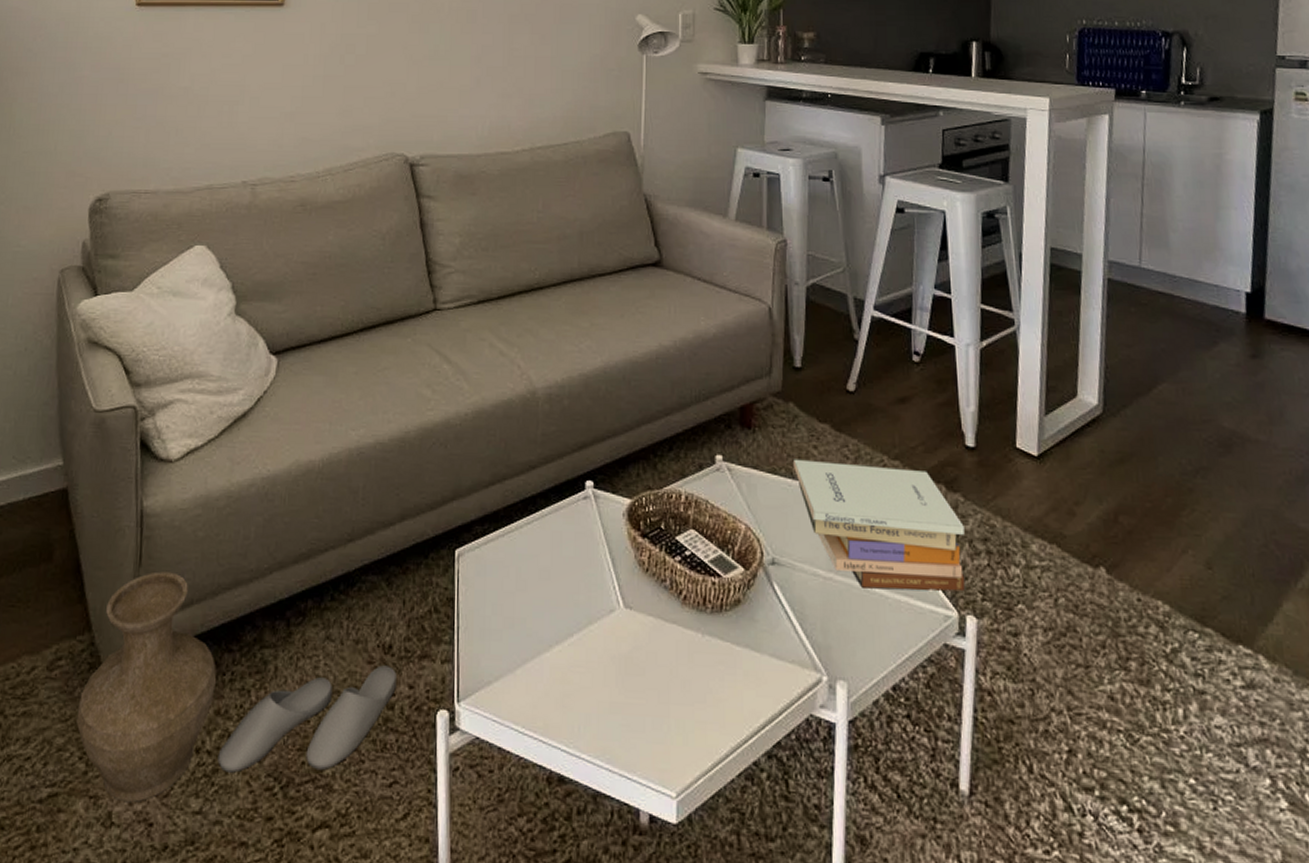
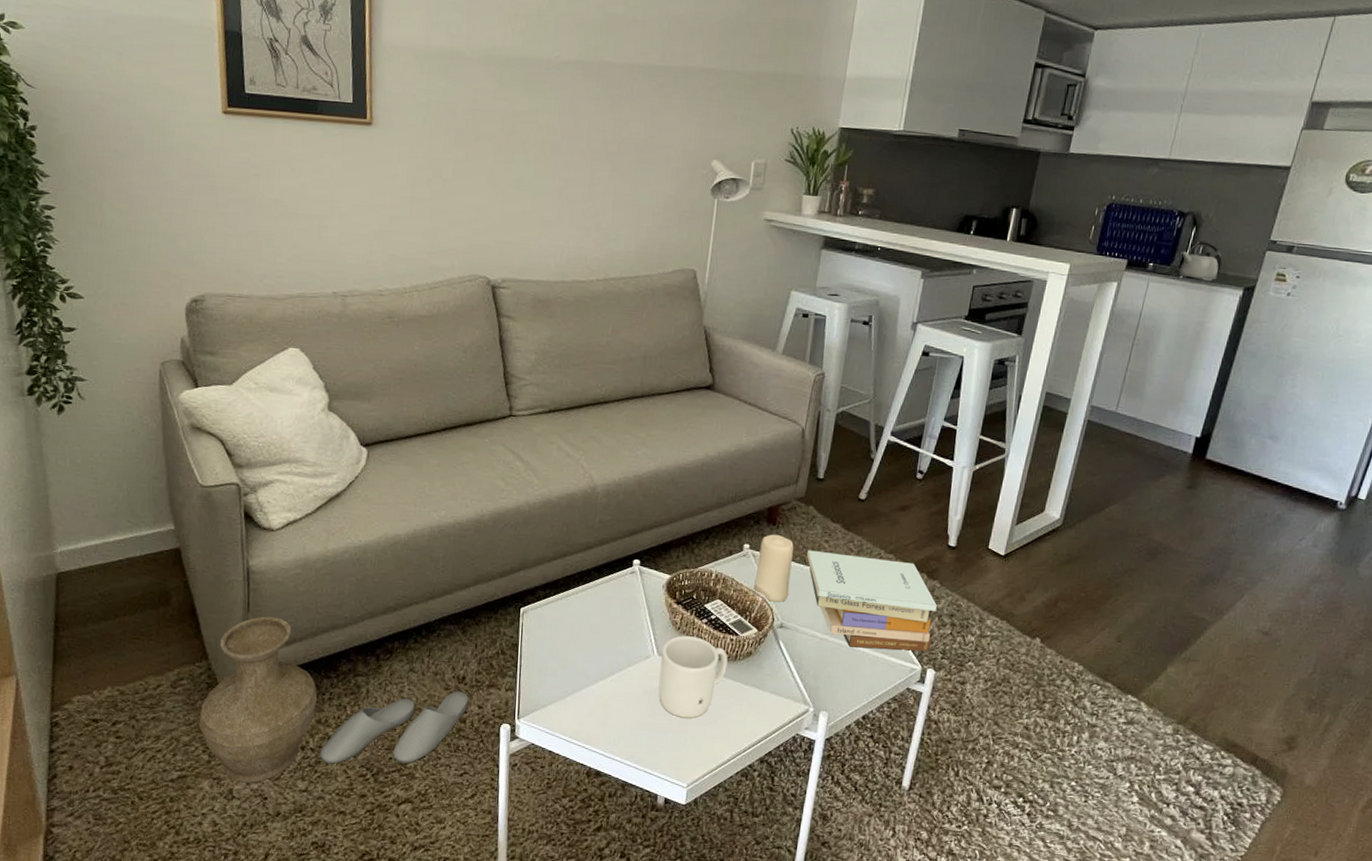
mug: none [629,579,712,695] -> present [658,635,728,718]
candle: none [732,440,777,531] -> present [753,534,794,603]
kettle: none [1175,62,1227,106] -> present [1178,240,1222,281]

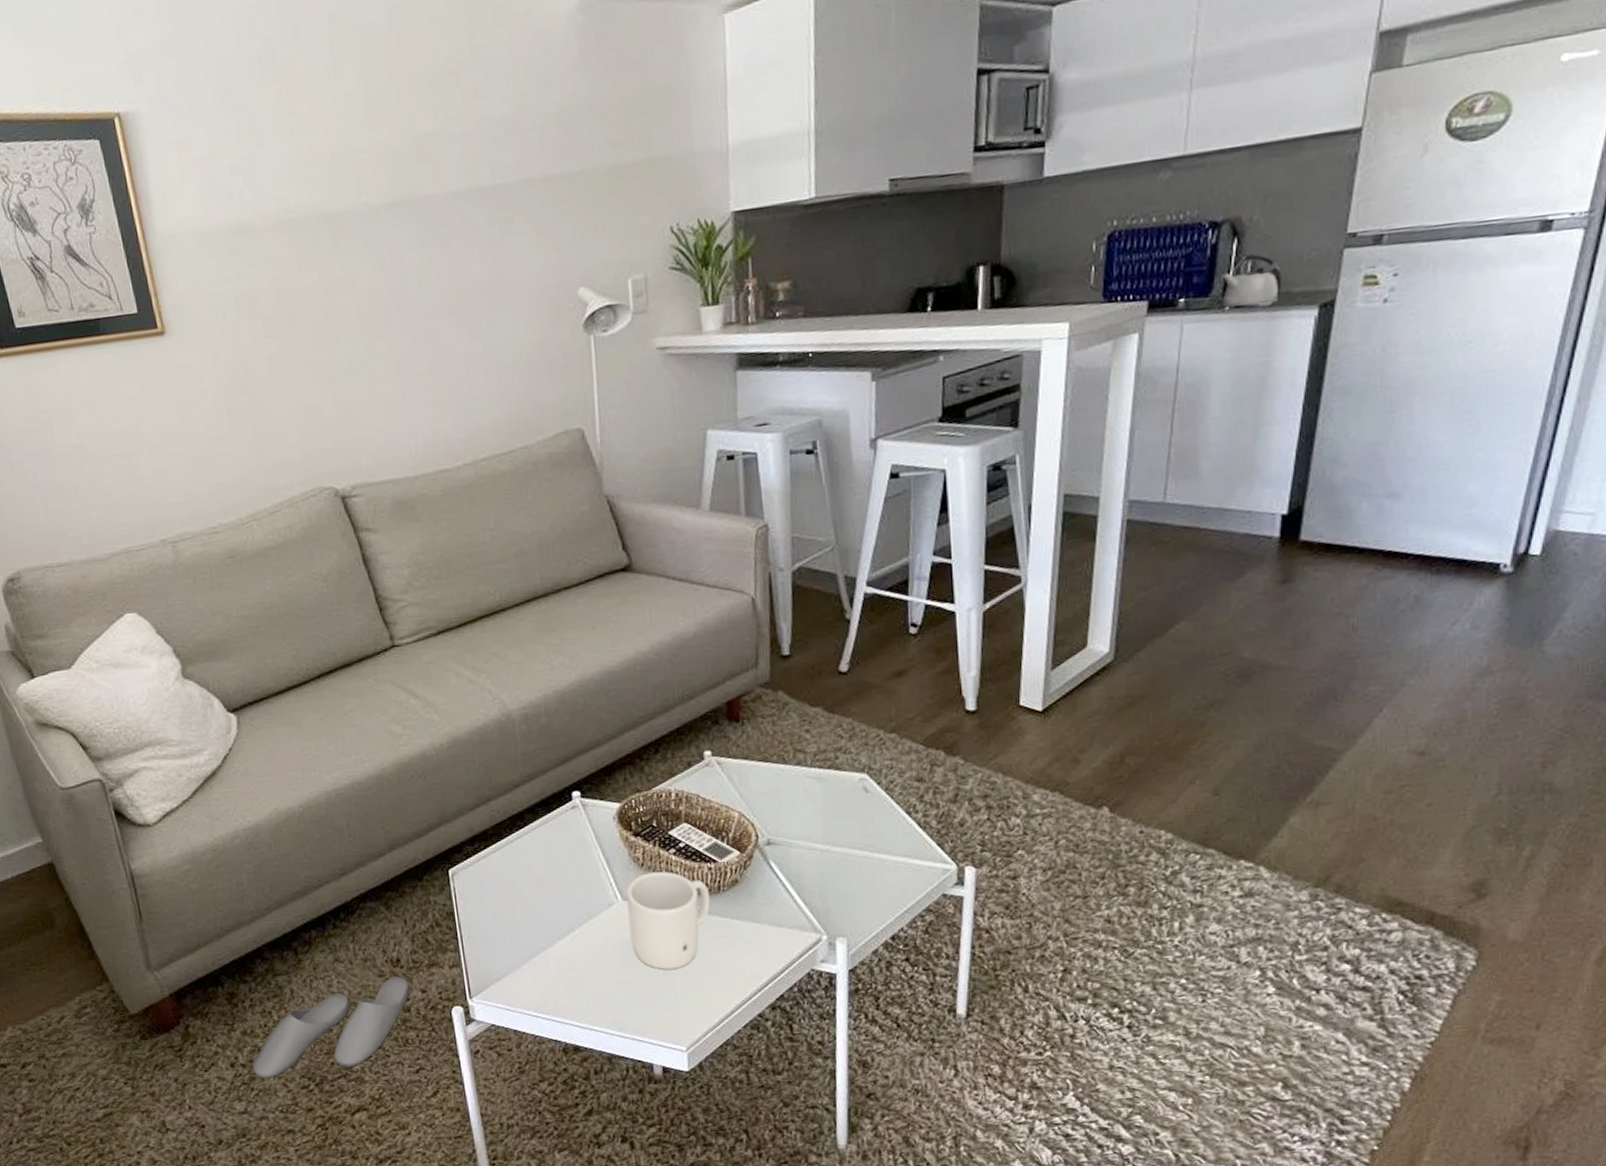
vase: present [199,616,318,783] -> none [112,923,238,1113]
candle: present [753,534,794,603] -> none [724,732,771,817]
books: present [806,550,937,652] -> none [784,739,965,855]

